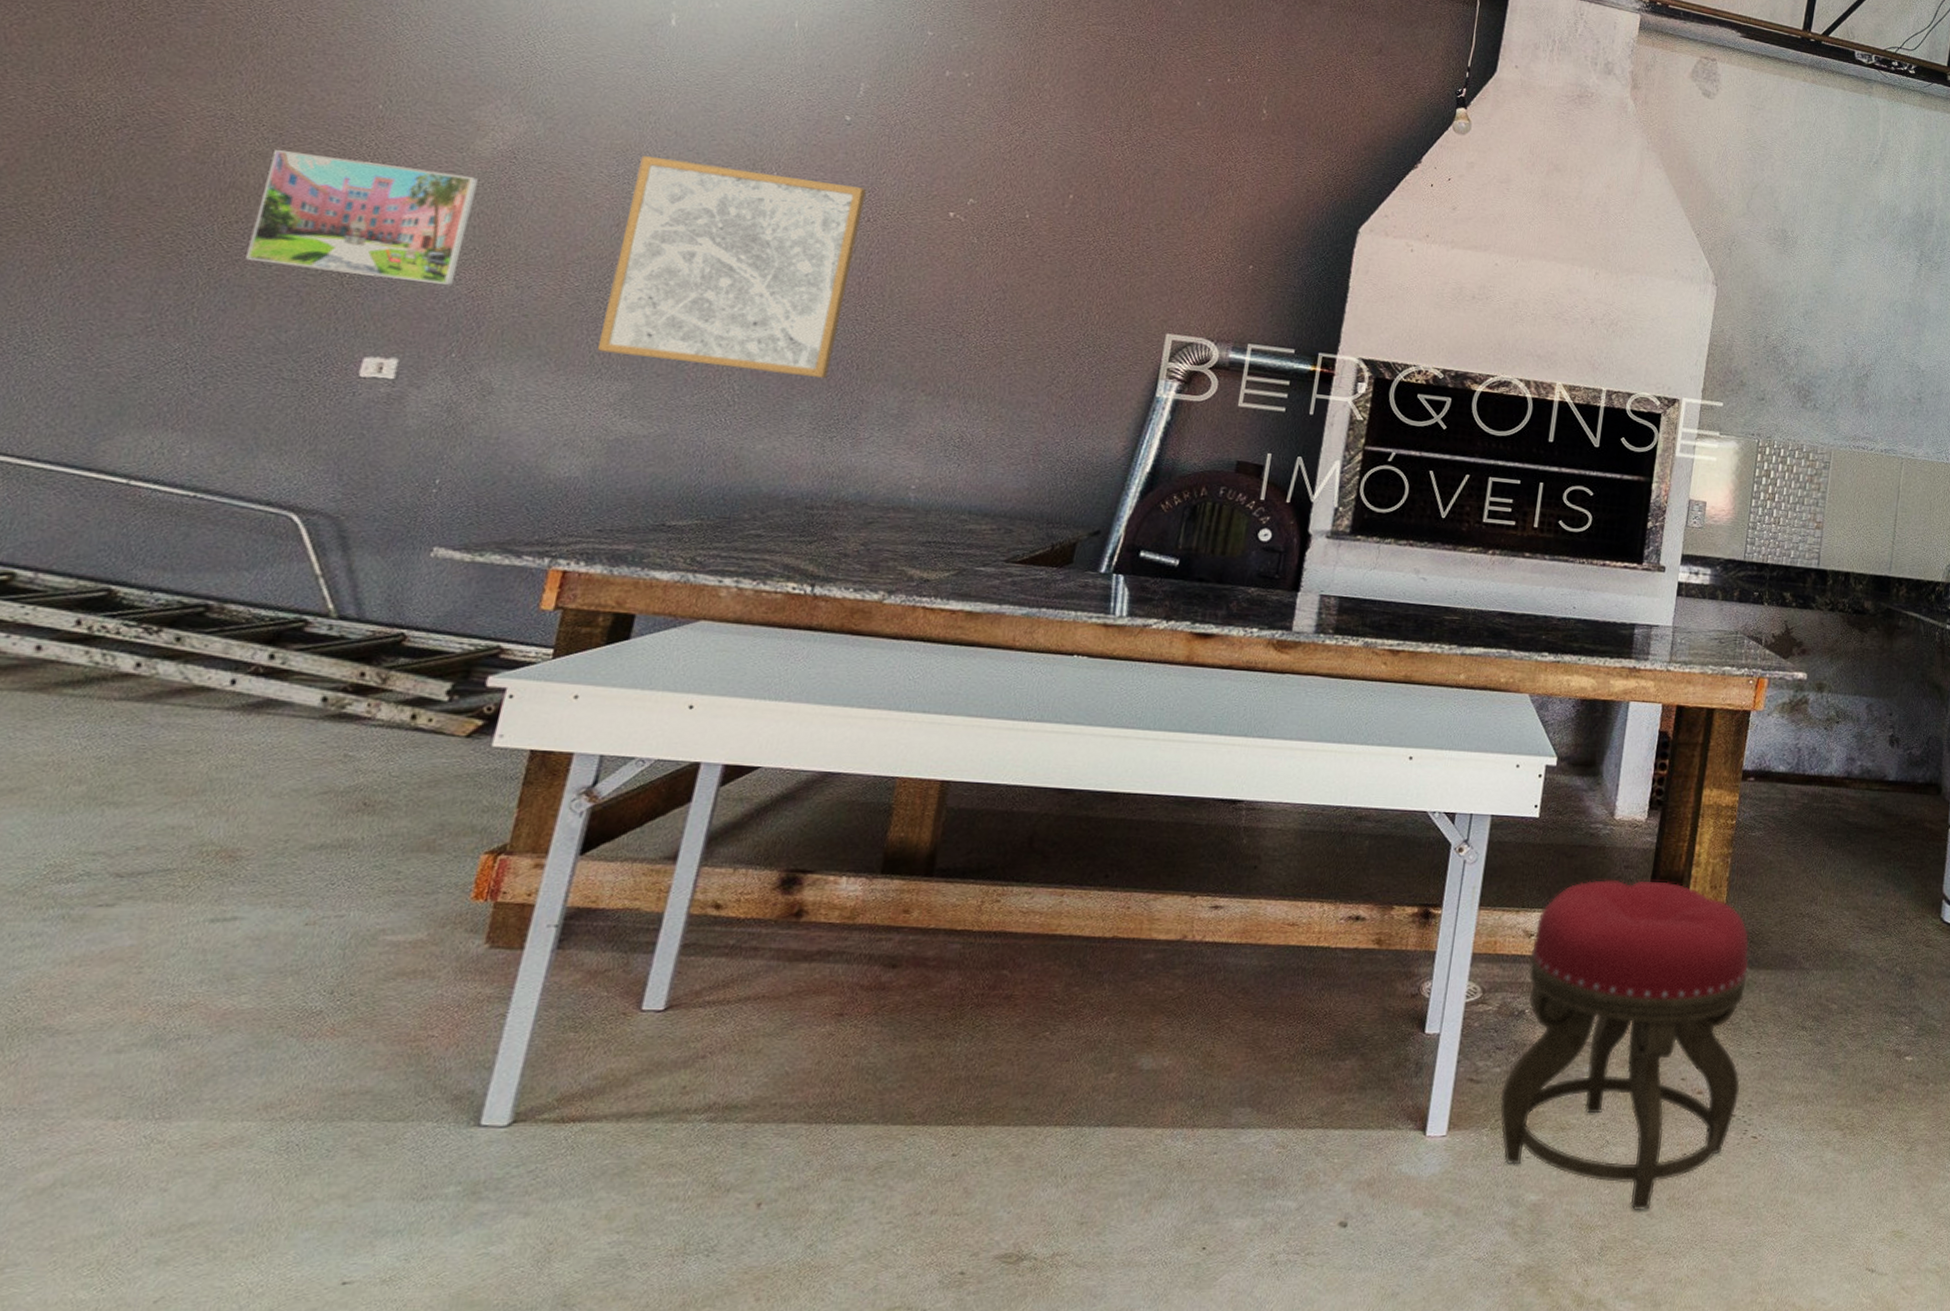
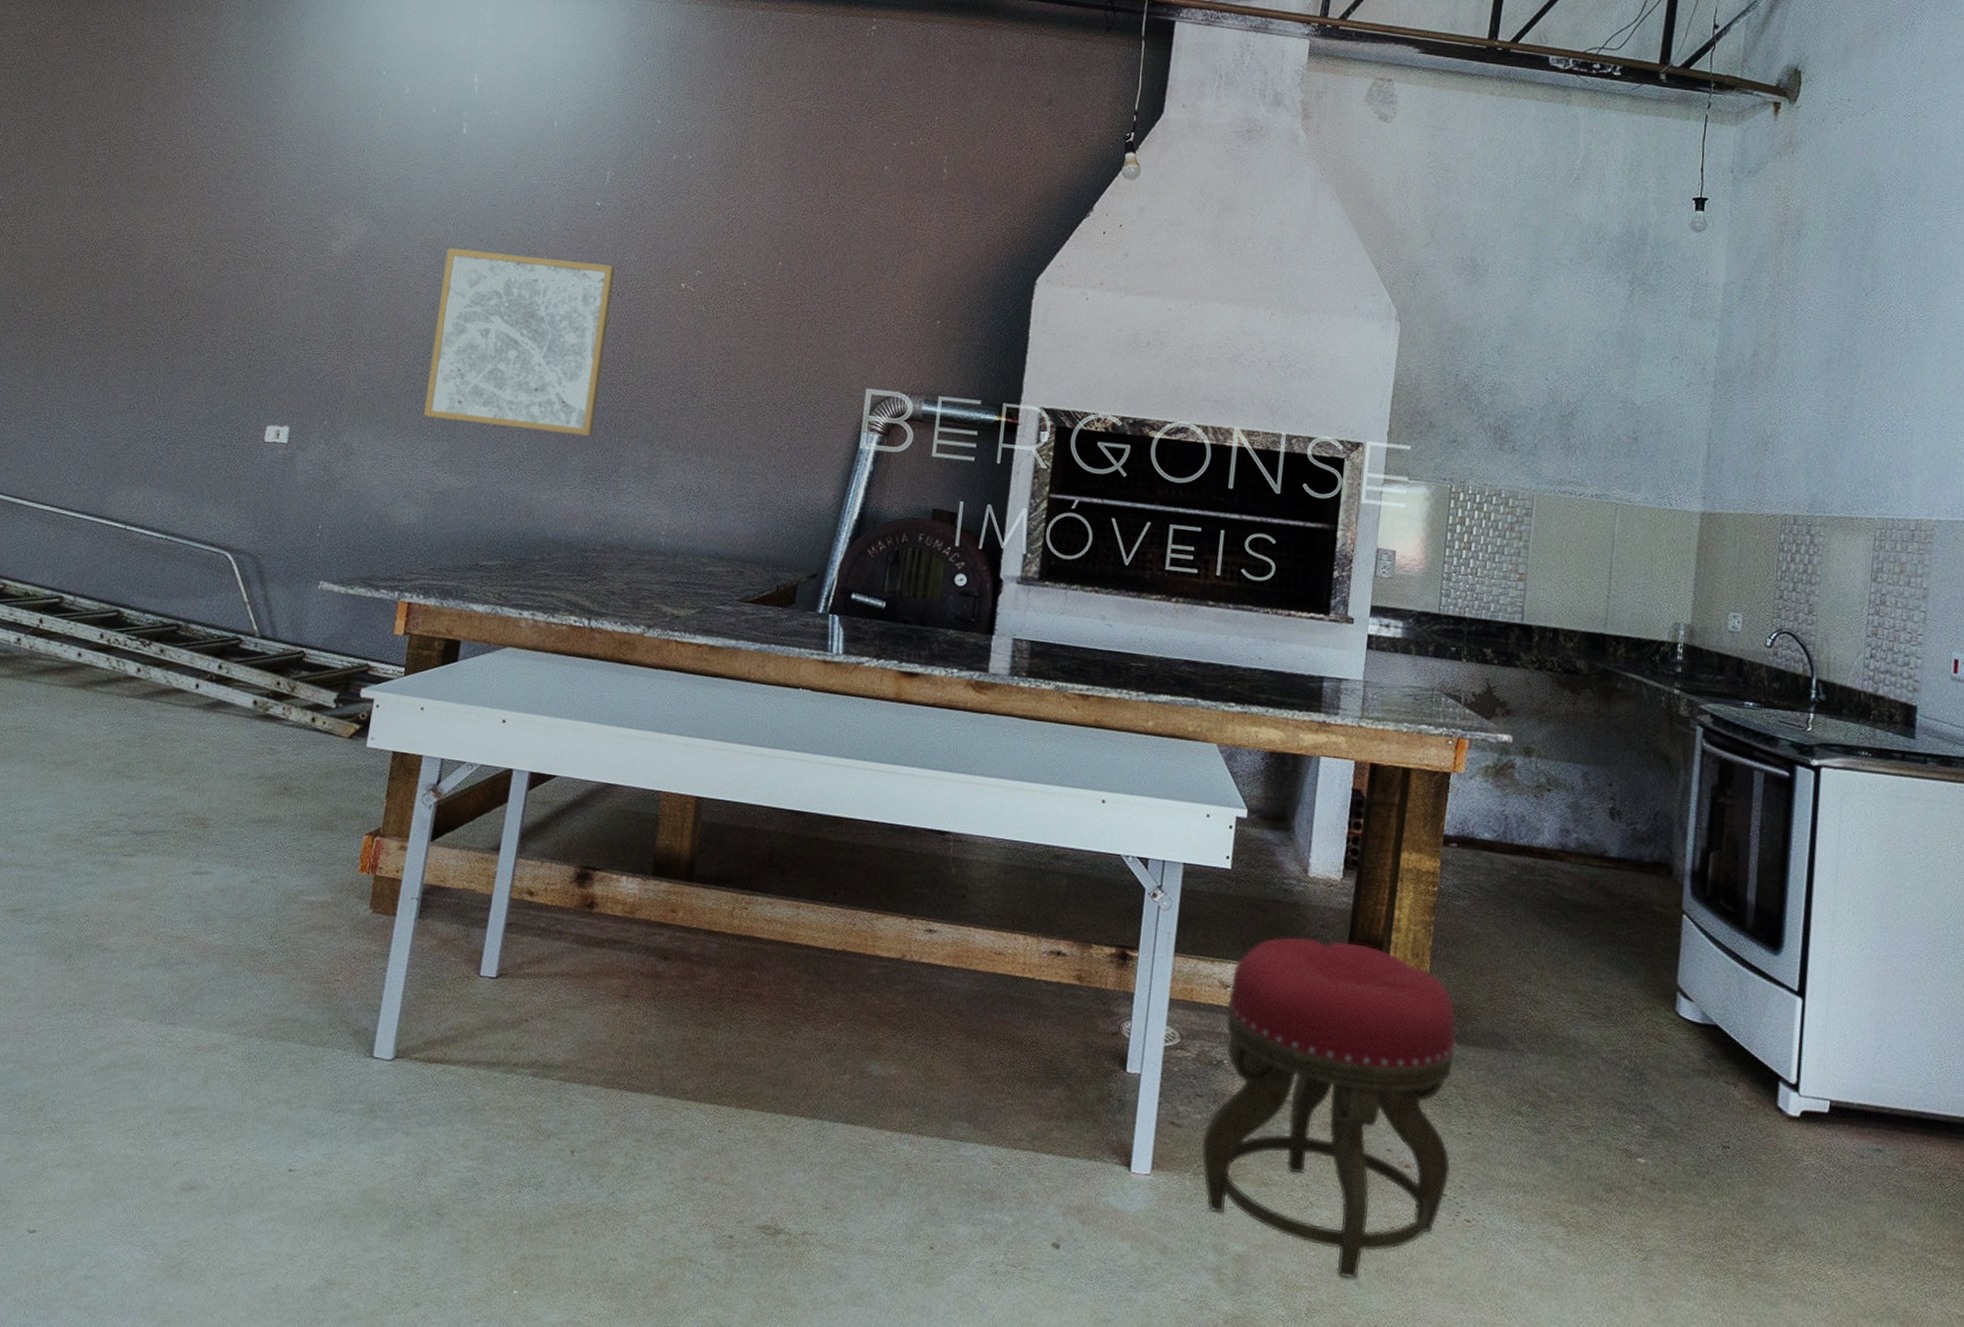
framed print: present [246,150,478,285] -> none [188,260,335,365]

